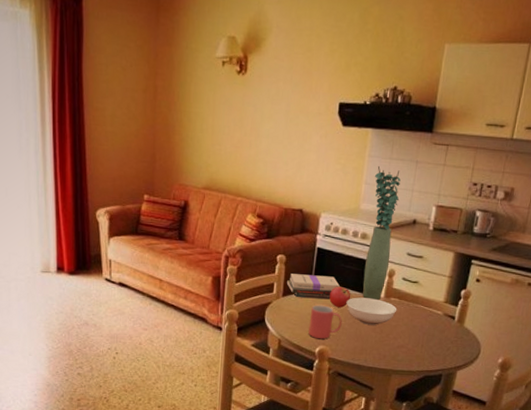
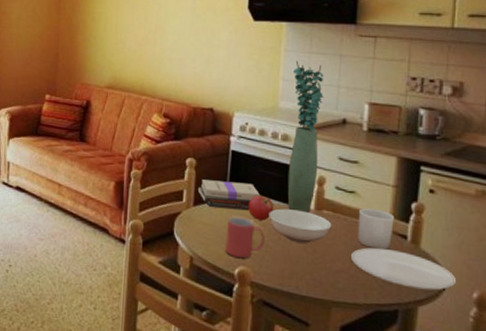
plate: none [409,327,488,358] -> present [350,248,456,291]
mug: none [416,295,448,328] -> present [357,207,395,250]

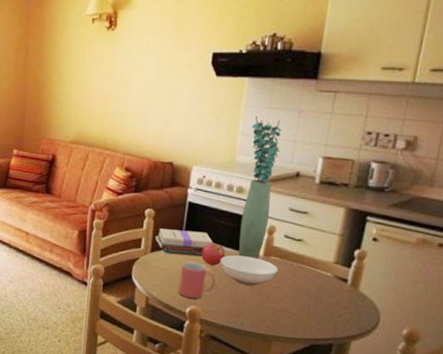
plate: present [350,248,456,291] -> none [293,290,389,328]
mug: present [357,207,395,250] -> none [301,254,338,292]

